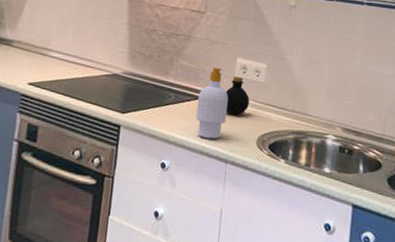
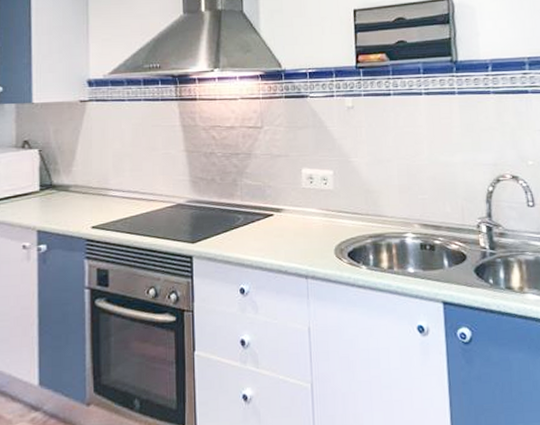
soap bottle: present [196,67,228,139] -> none [268,181,300,256]
bottle: present [225,76,250,115] -> none [296,187,322,228]

